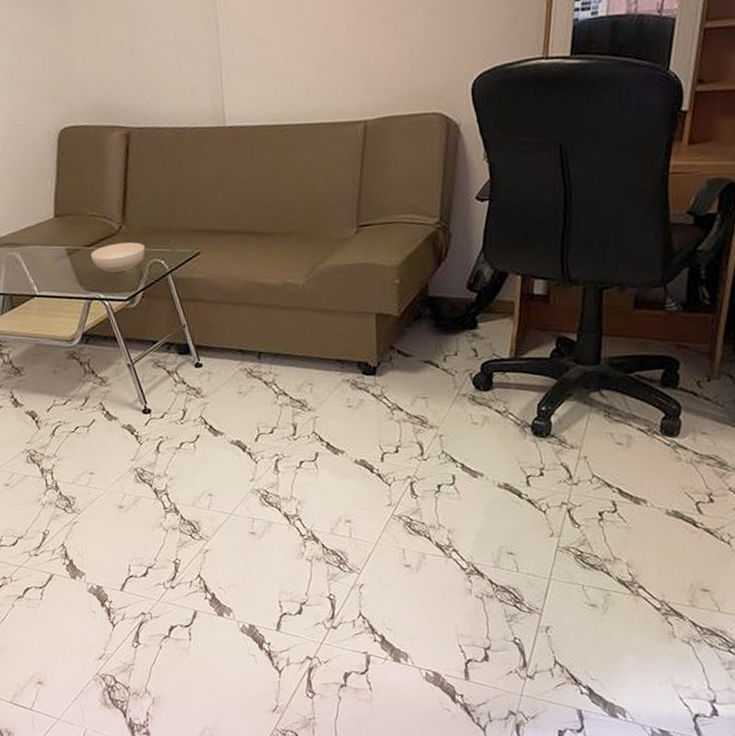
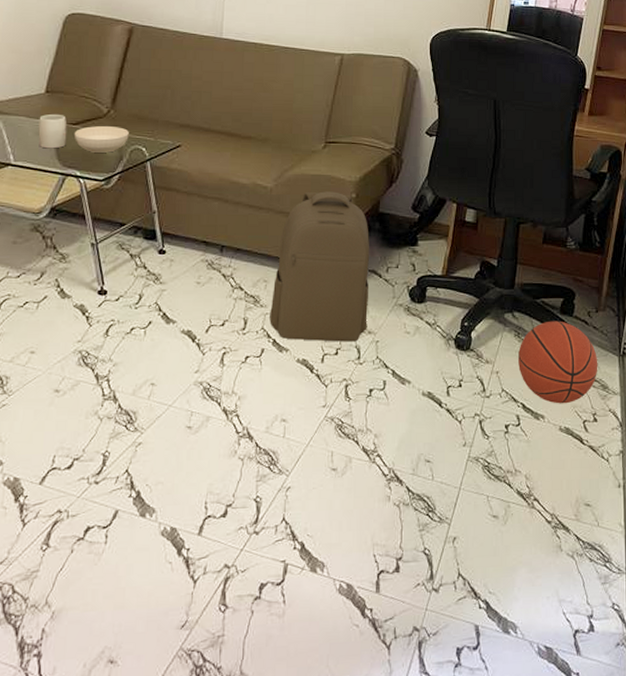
mug: none [53,238,85,275] -> present [38,114,67,149]
backpack: none [319,280,428,441] -> present [269,191,370,342]
basketball: none [610,395,713,486] -> present [518,321,598,404]

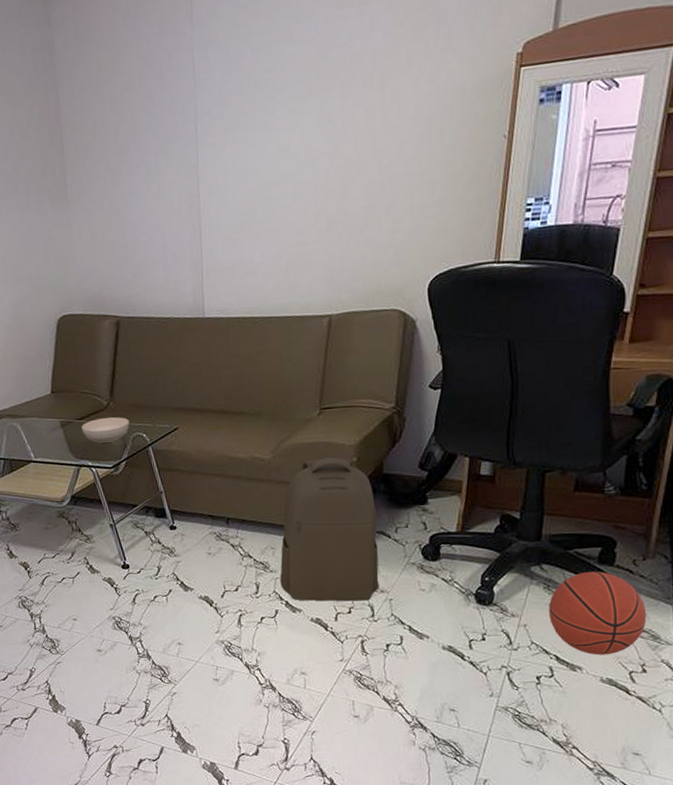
mug: present [38,114,67,149] -> none [49,412,76,444]

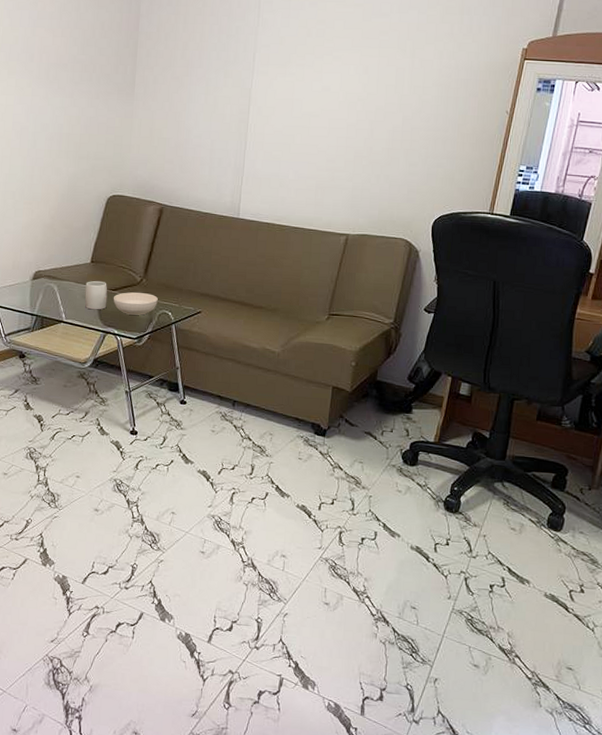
mug: none [49,412,76,444] -> present [84,281,108,310]
backpack: present [280,457,379,602] -> none [274,358,367,495]
basketball: present [549,571,647,655] -> none [506,493,588,573]

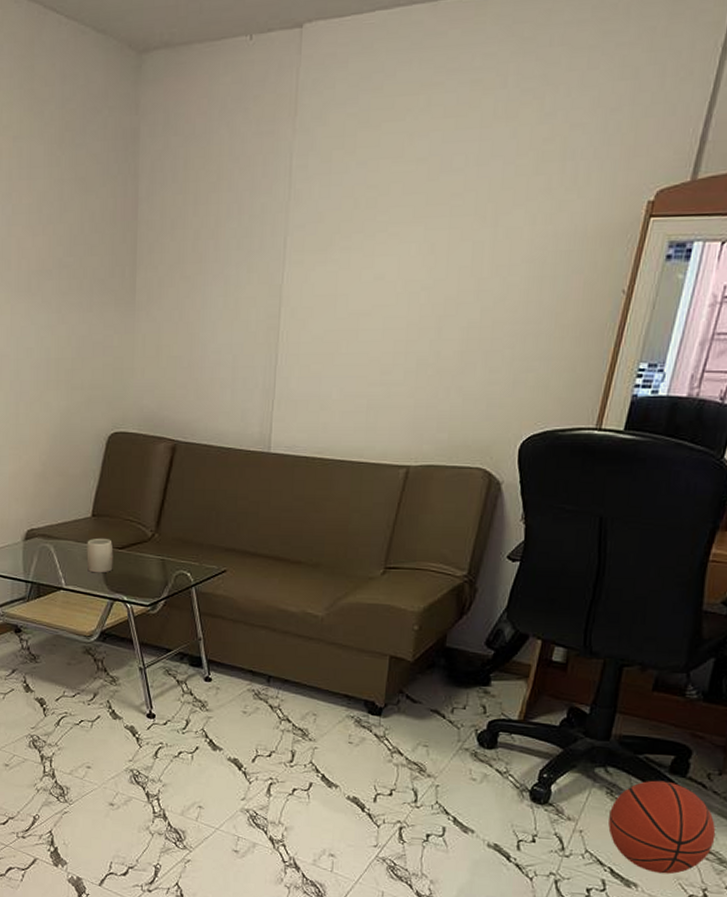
bowl: present [113,292,158,315] -> none [120,550,174,578]
basketball: none [506,493,588,573] -> present [608,780,716,875]

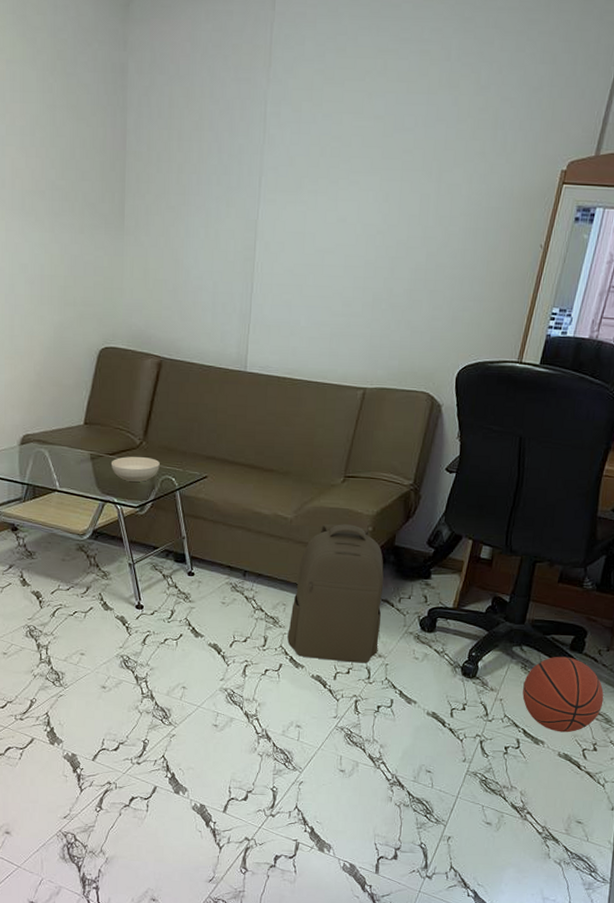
mug: present [86,539,114,573] -> none [79,445,105,477]
bowl: none [120,550,174,578] -> present [110,456,160,482]
backpack: none [318,622,433,784] -> present [287,524,384,663]

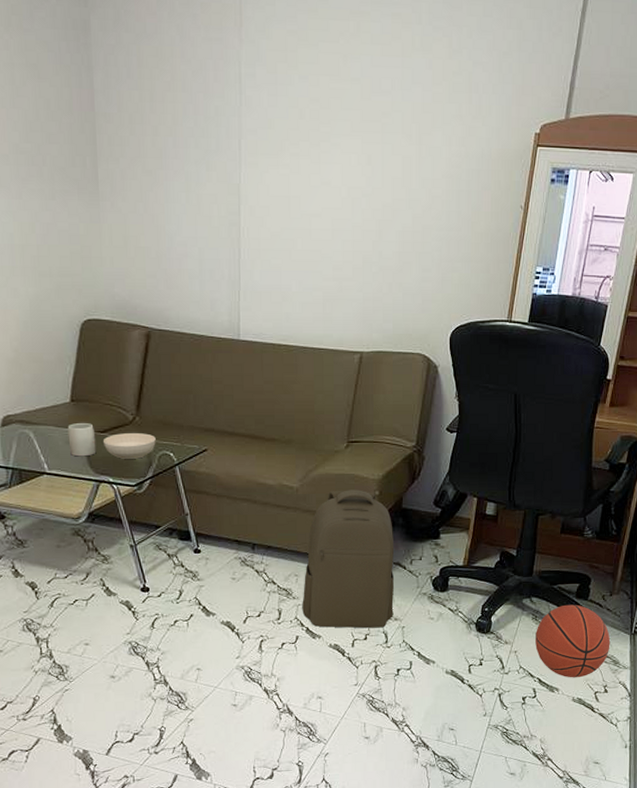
mug: none [79,445,105,477] -> present [67,423,97,457]

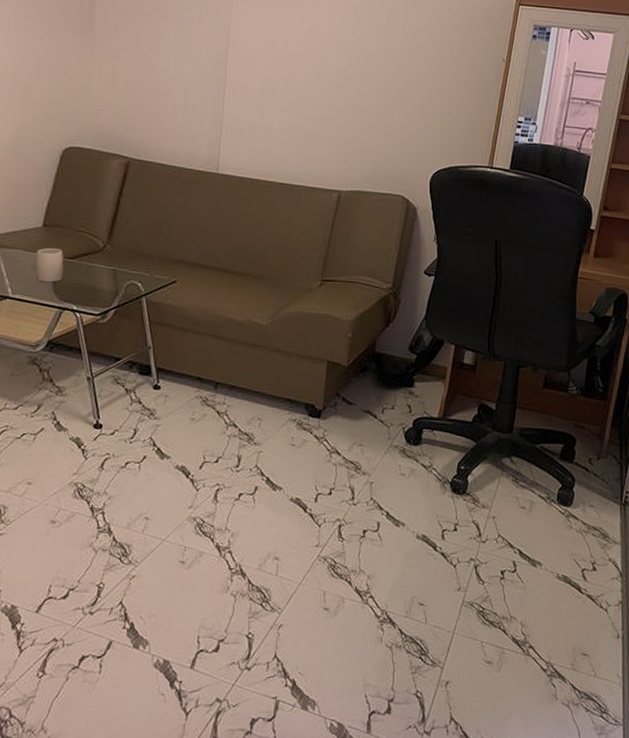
bowl: present [102,433,156,459] -> none [70,260,125,287]
backpack: present [302,489,395,629] -> none [263,330,366,482]
basketball: present [535,604,611,678] -> none [516,467,599,552]

